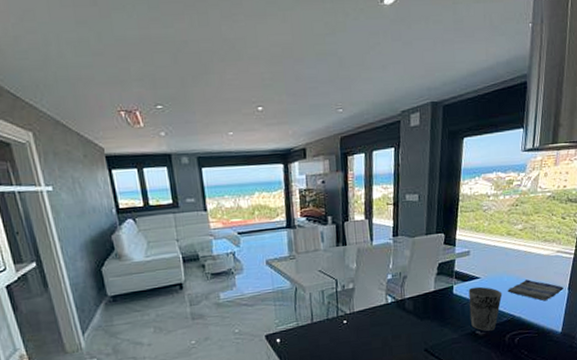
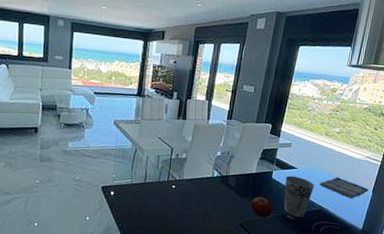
fruit: none [433,316,458,339] -> present [250,197,272,218]

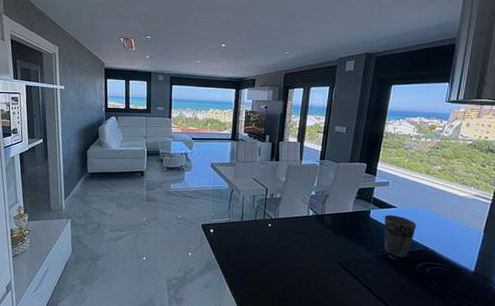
fruit: present [250,197,272,218] -> none [348,236,372,257]
dish towel: present [319,177,369,198] -> none [422,216,479,238]

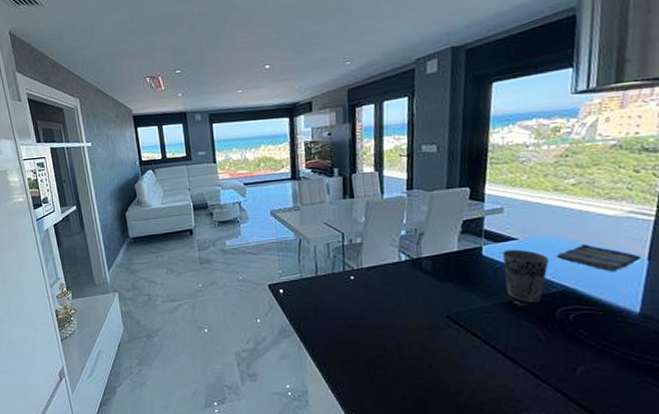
dish towel: none [422,216,479,238] -> present [556,244,641,271]

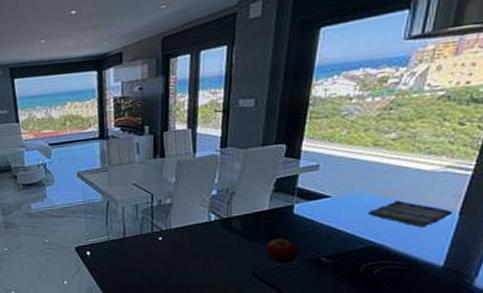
fruit: none [457,280,490,306] -> present [265,238,297,264]
cup: present [502,249,550,303] -> none [313,207,361,260]

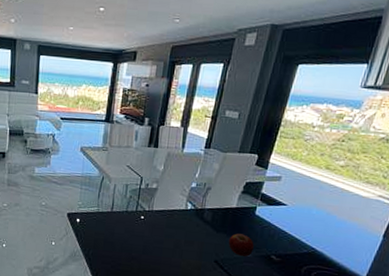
dish towel: present [368,200,453,227] -> none [313,217,379,242]

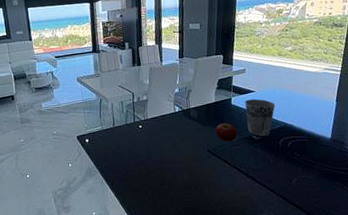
cup: none [267,212,308,260] -> present [245,98,276,137]

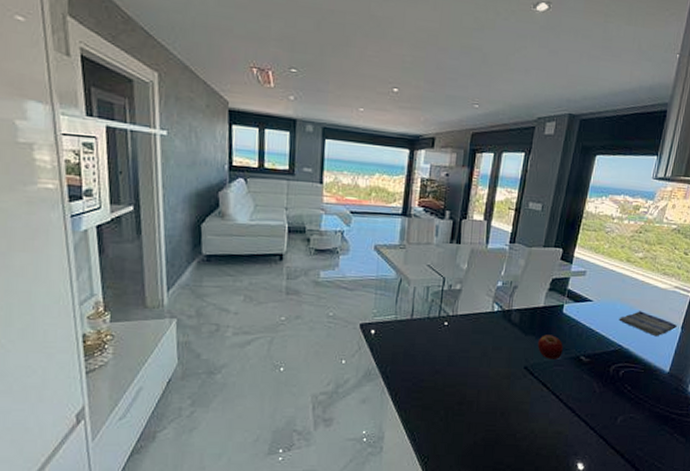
cup: present [245,98,276,137] -> none [576,309,614,359]
dish towel: none [280,93,332,111] -> present [619,311,677,336]

